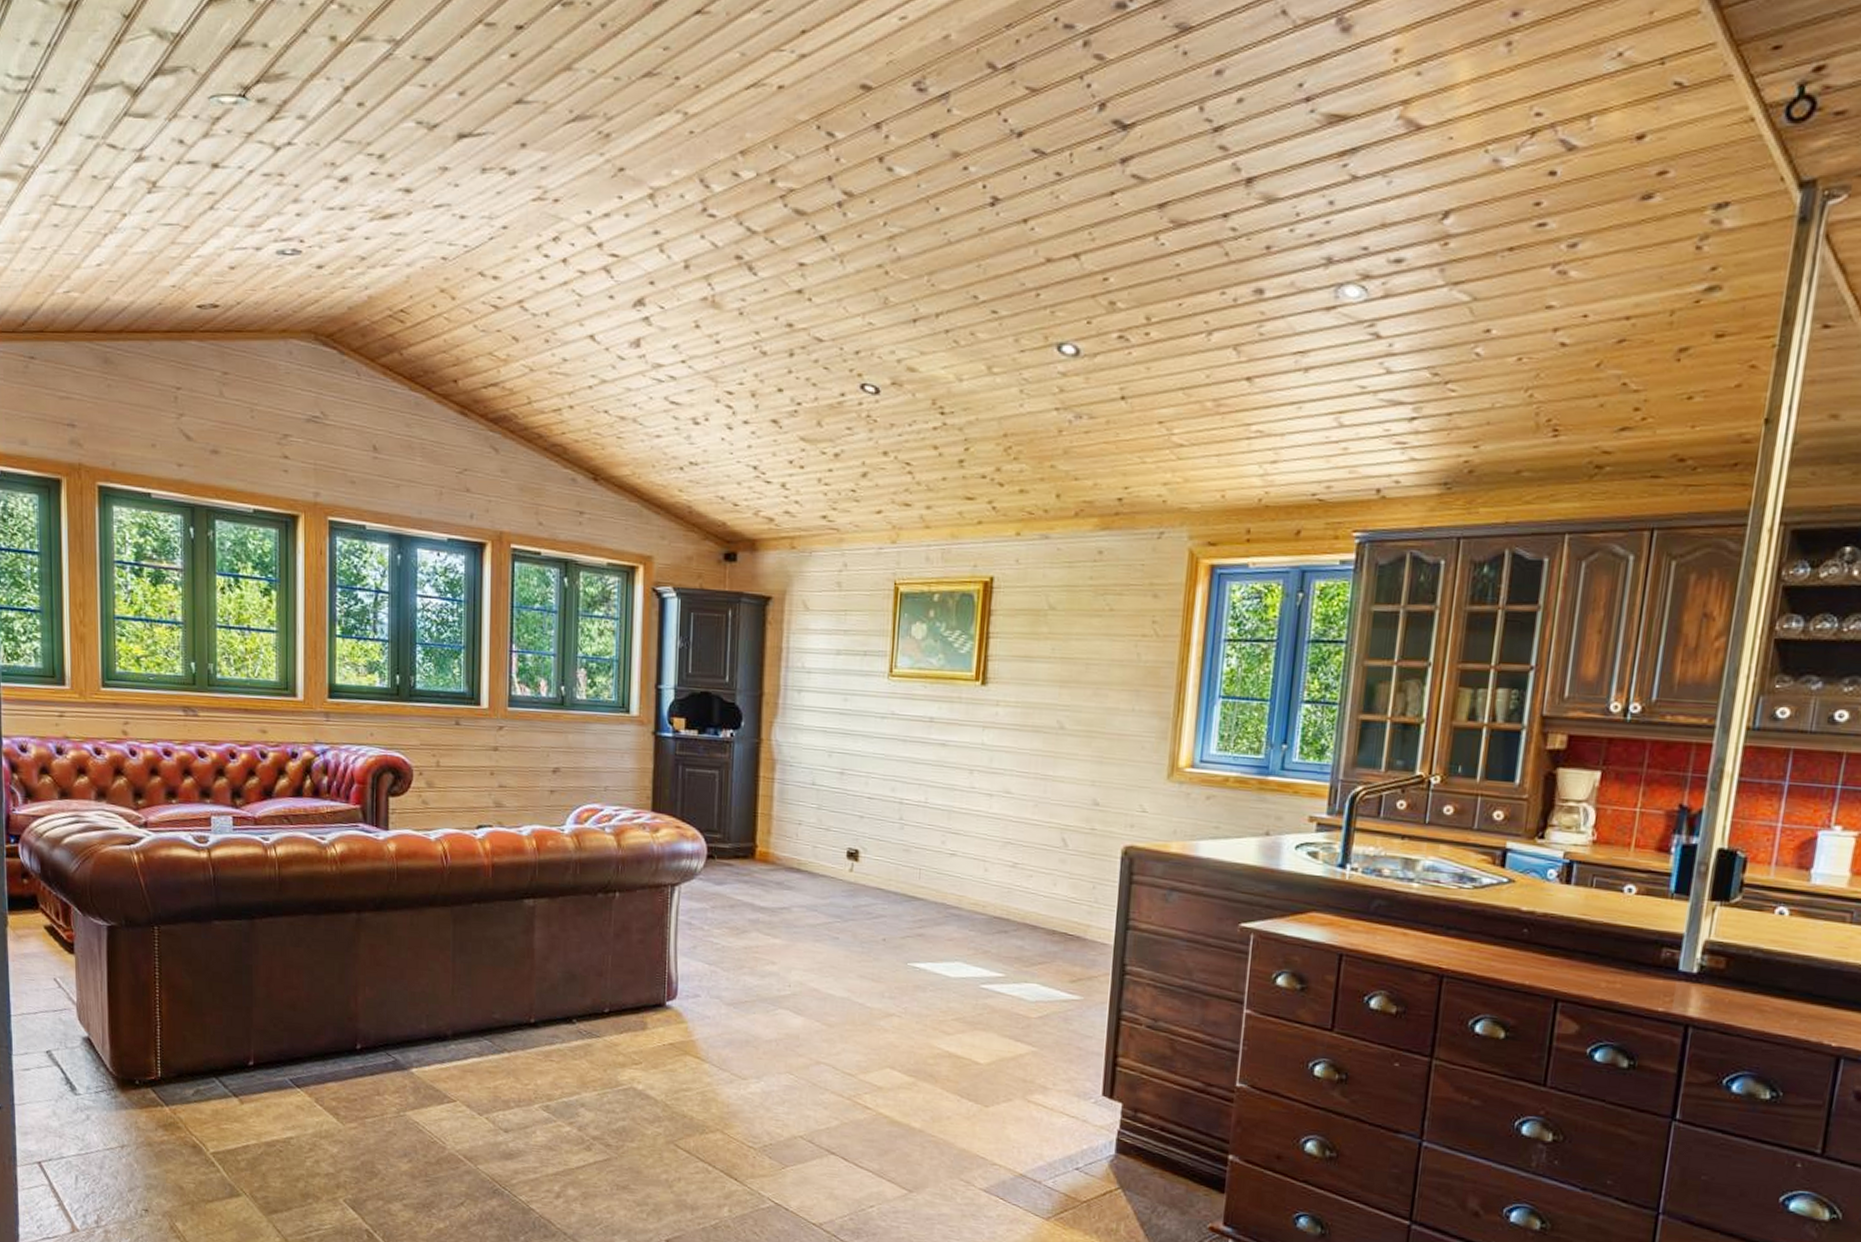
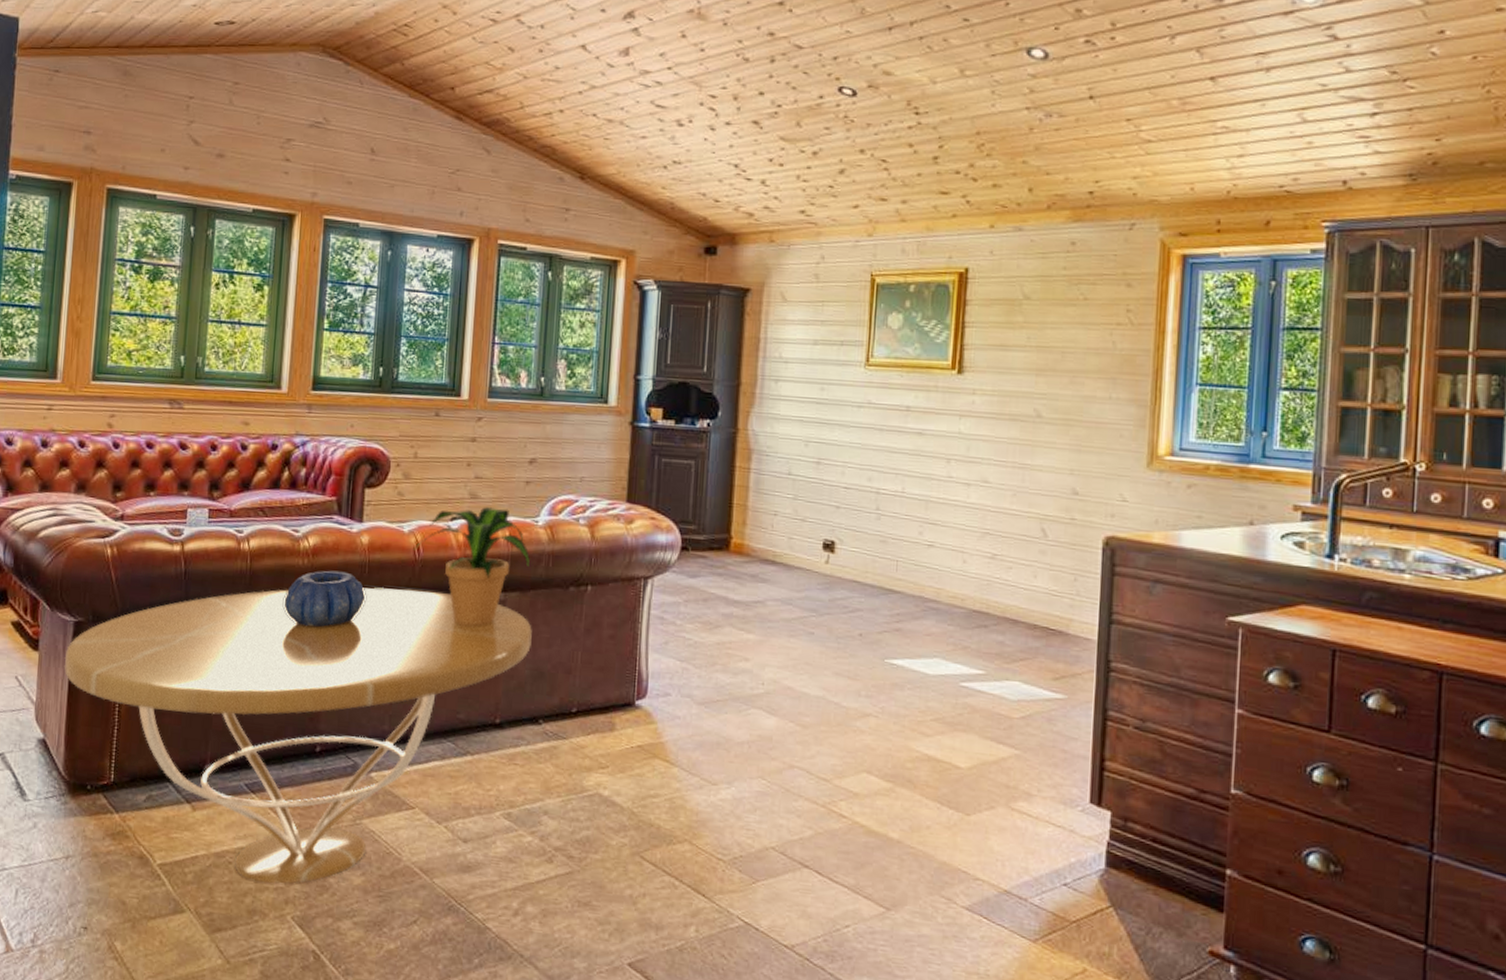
coffee table: none [101,893,562,1170] -> present [64,587,532,884]
decorative bowl: none [315,877,396,932] -> present [283,570,366,628]
potted plant: none [441,815,557,931] -> present [413,507,530,626]

